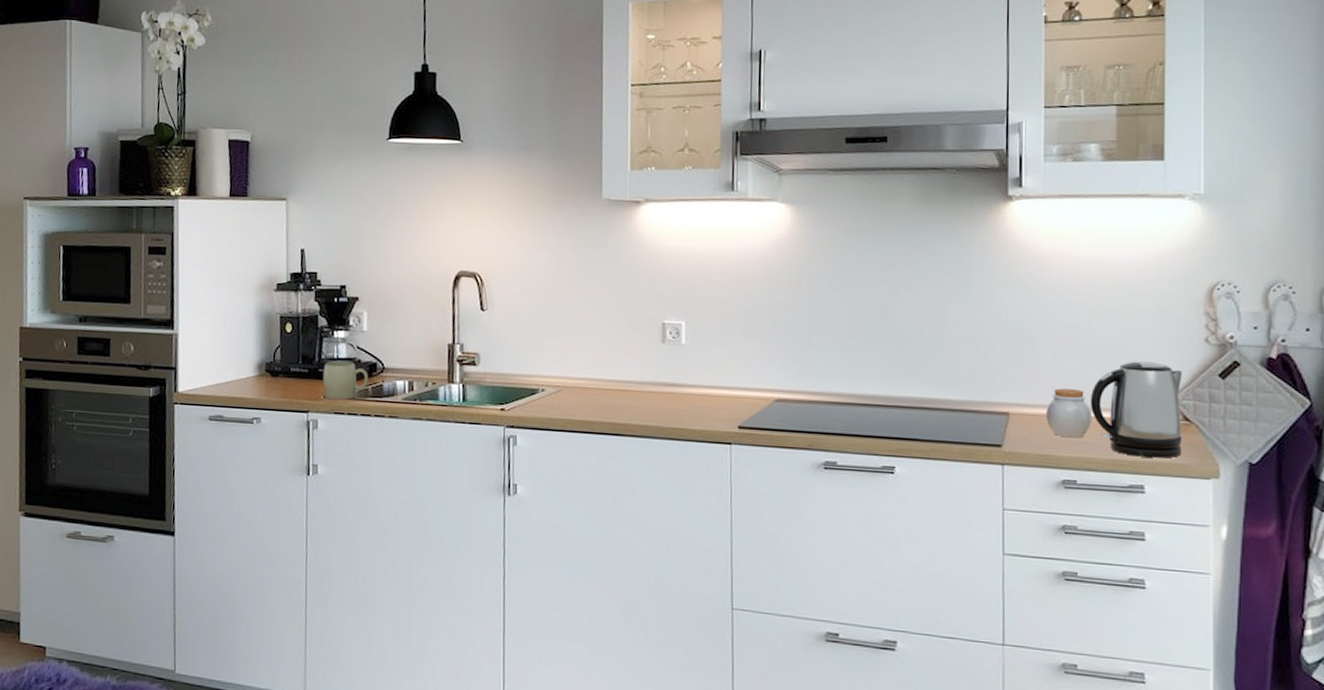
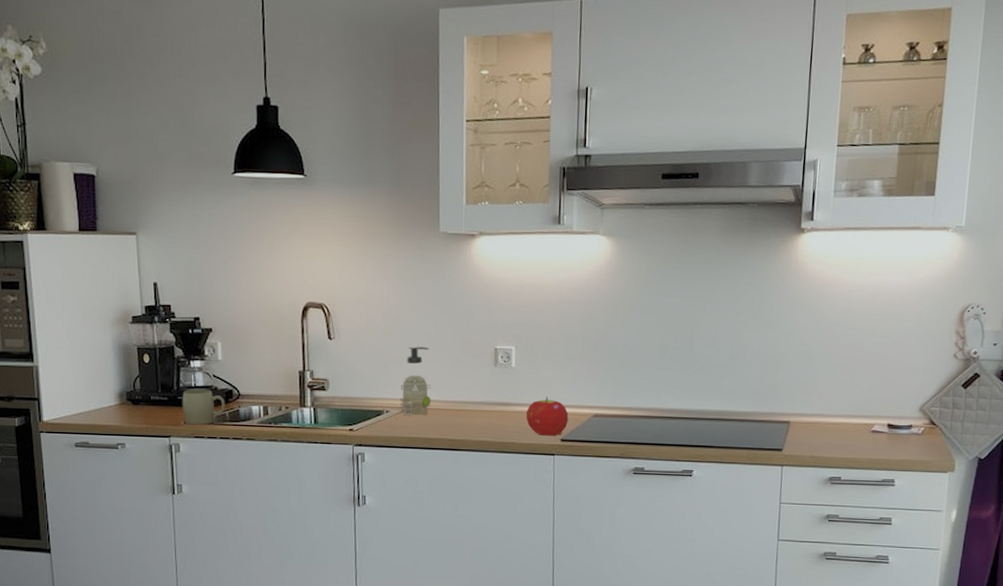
soap dispenser: none [557,319,592,396] -> present [400,346,431,416]
fruit: none [697,377,747,422] -> present [525,396,569,436]
jar: present [1045,388,1093,438] -> none [819,400,858,442]
kettle: present [1090,361,1183,458] -> none [856,375,933,457]

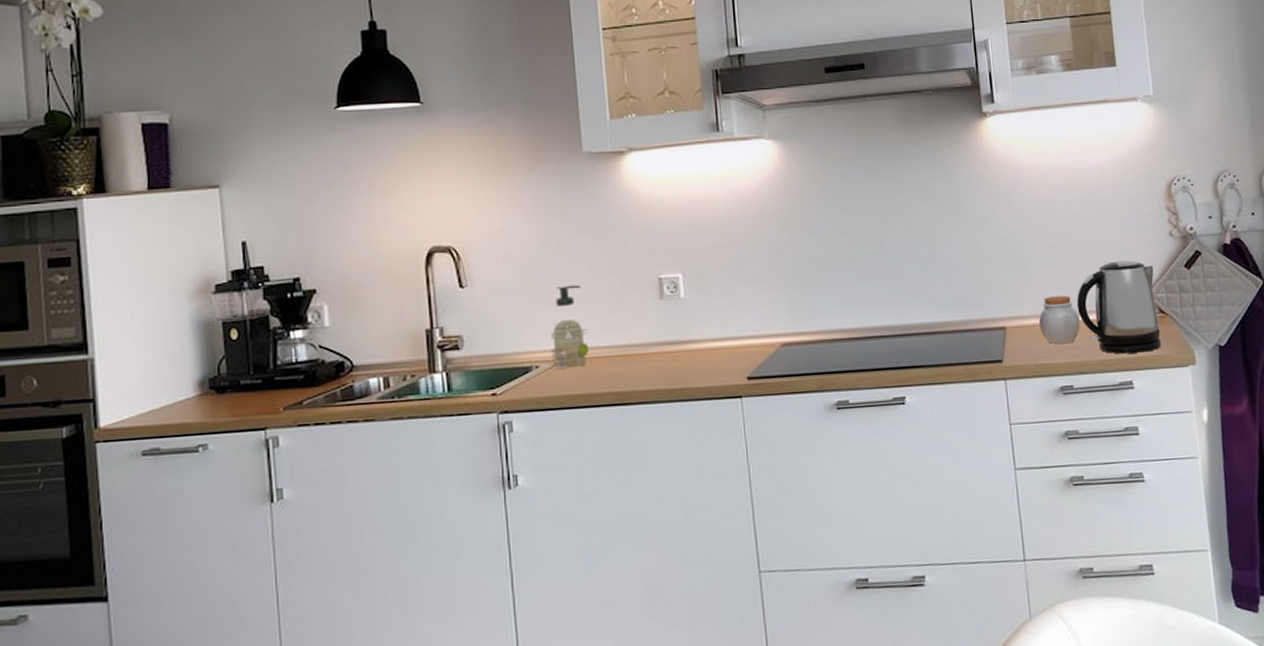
mug: present [182,389,225,426] -> none [280,364,335,412]
fruit: present [525,396,569,436] -> none [702,328,754,376]
jar: none [819,400,858,442] -> present [1038,295,1081,344]
kettle: none [856,375,933,457] -> present [1076,260,1162,355]

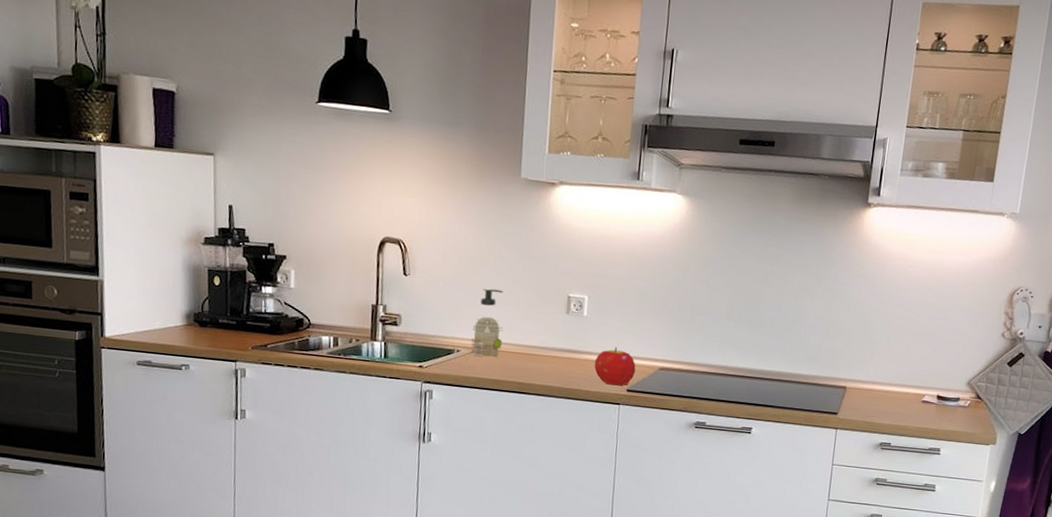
fruit: none [702,328,754,376] -> present [594,346,636,386]
jar: present [1038,295,1081,344] -> none [874,368,910,409]
kettle: present [1076,260,1162,355] -> none [909,349,982,428]

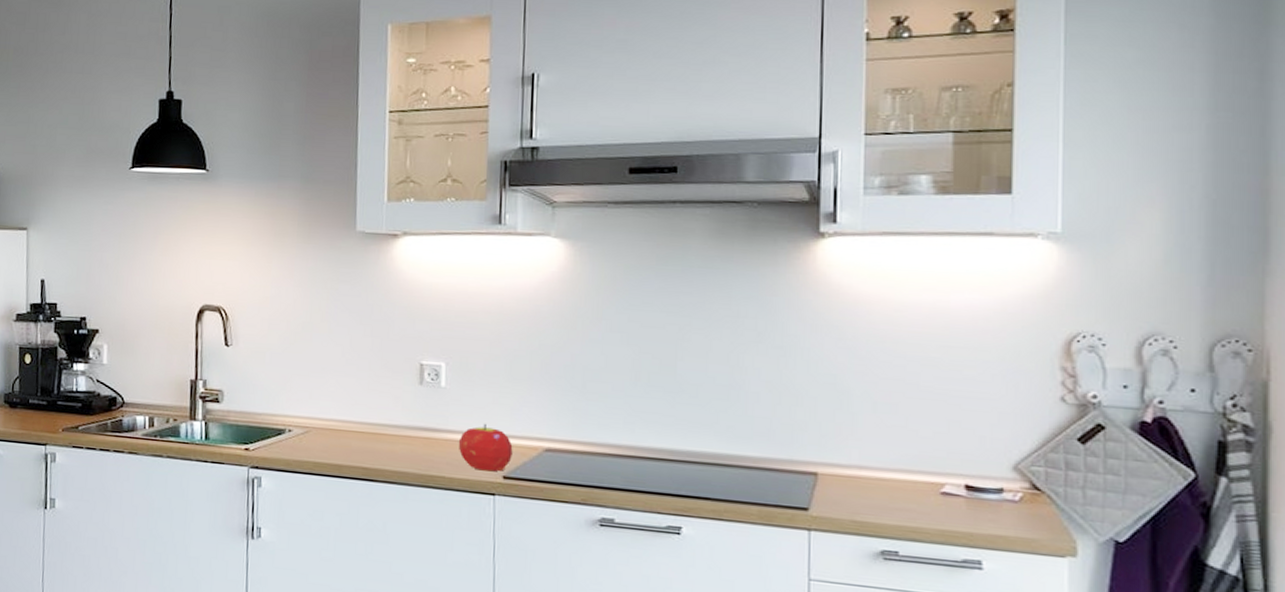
soap dispenser: present [471,288,504,358] -> none [305,357,343,439]

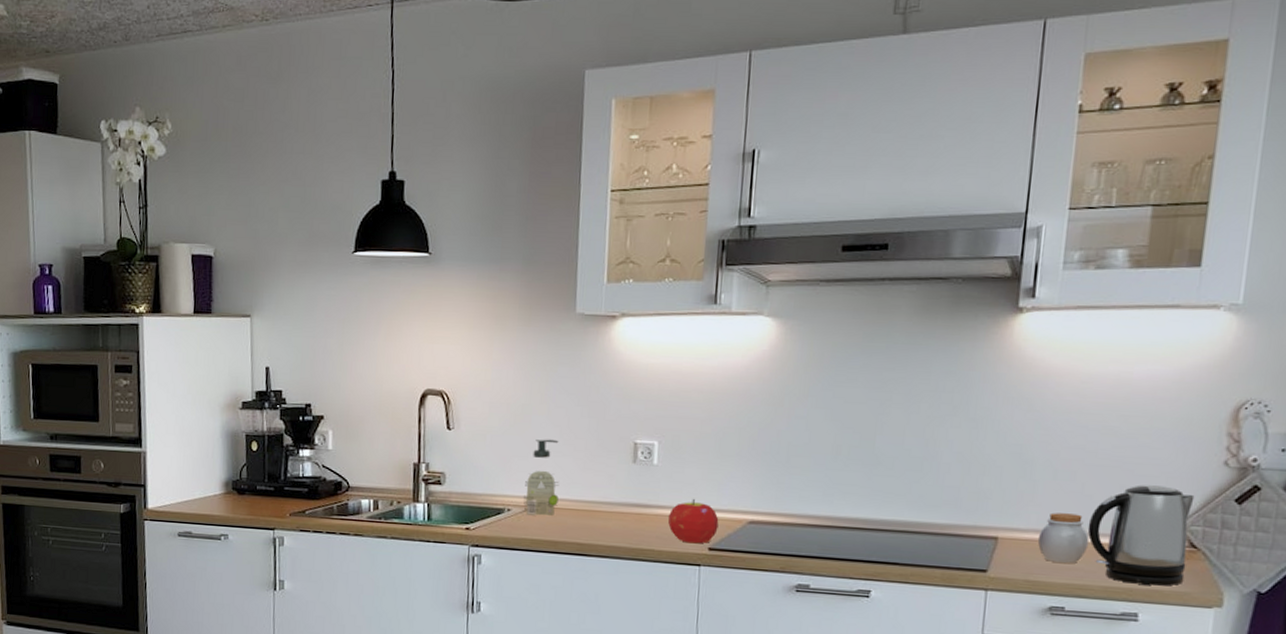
soap dispenser: none [305,357,343,439] -> present [523,439,560,517]
jar: none [861,448,919,504] -> present [1037,512,1090,564]
kettle: none [916,420,1032,532] -> present [1087,485,1195,586]

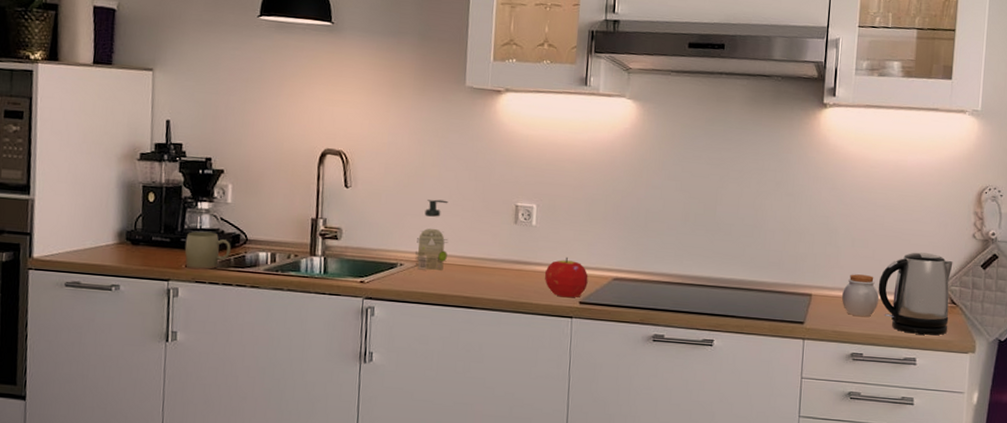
mug: none [288,479,334,519] -> present [184,231,231,270]

